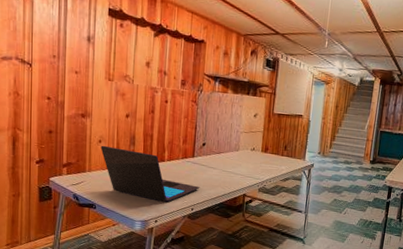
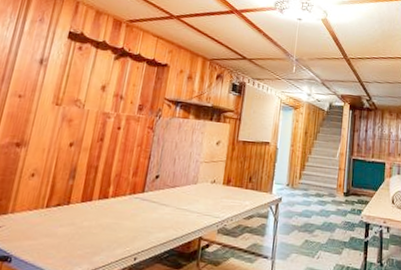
laptop: present [100,145,200,203] -> none [31,179,148,251]

